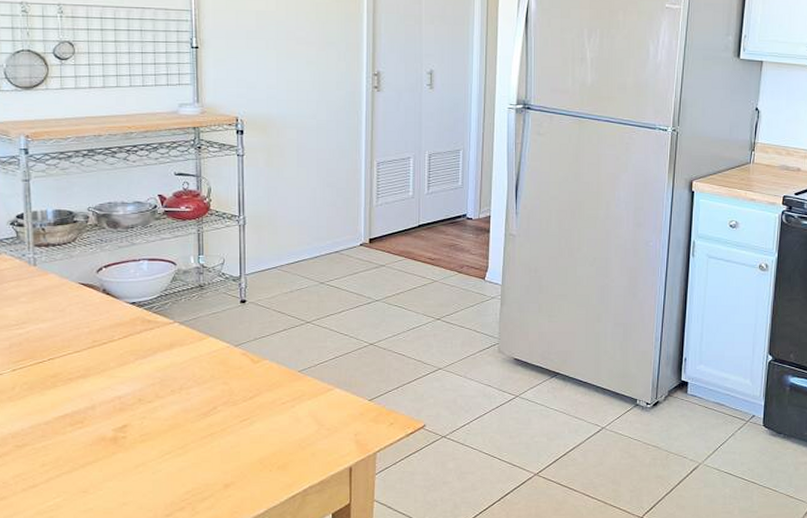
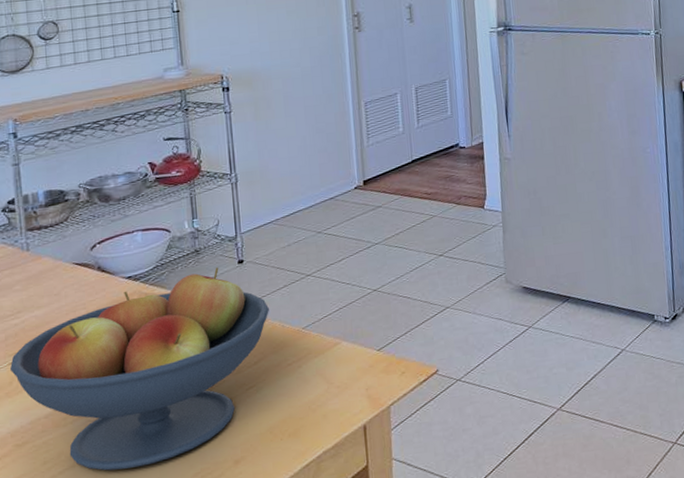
fruit bowl: none [13,304,267,479] -> present [10,267,269,471]

